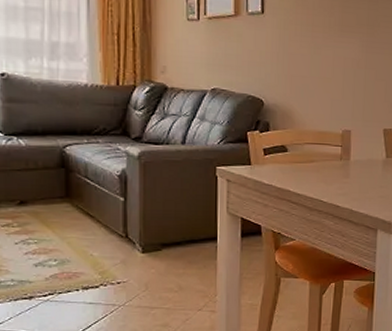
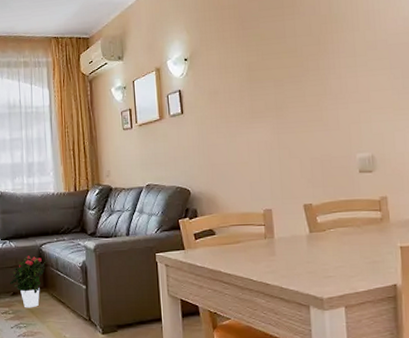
potted flower: none [14,157,73,221] -> present [9,256,47,308]

